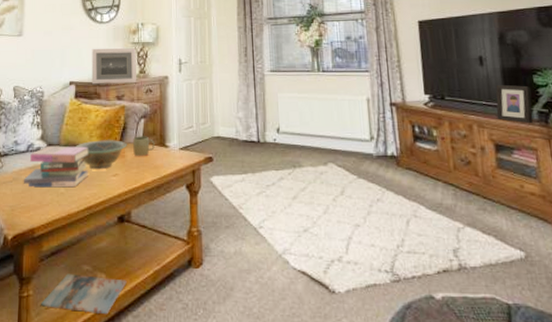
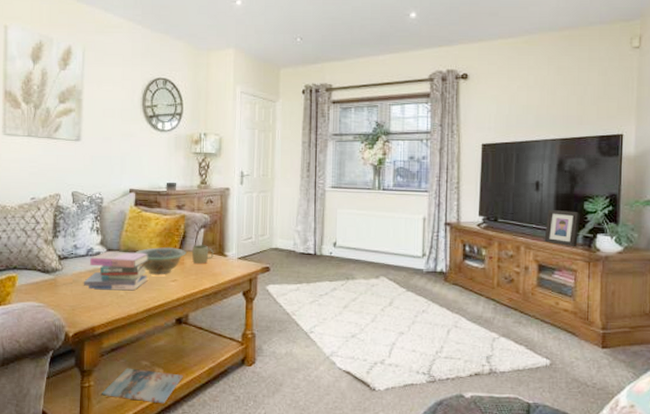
picture frame: present [91,48,137,84] -> none [151,156,198,194]

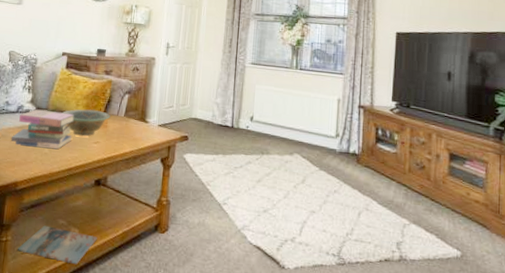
mug: present [191,245,214,265] -> none [115,109,136,129]
picture frame: present [544,209,581,247] -> none [455,99,492,139]

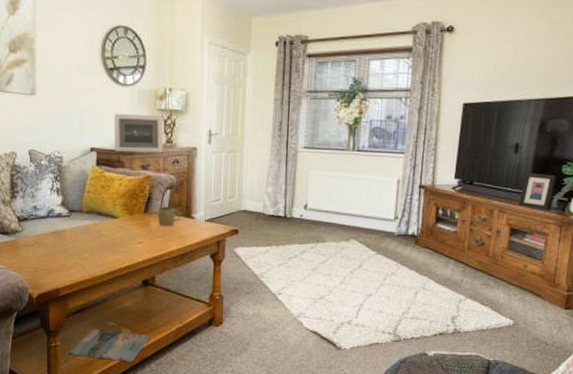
books: present [10,110,74,150] -> none [45,213,112,253]
decorative bowl: present [61,109,111,137] -> none [97,209,152,238]
picture frame: none [82,23,128,61] -> present [114,113,164,153]
mug: none [115,109,136,129] -> present [157,206,180,227]
picture frame: none [455,99,492,139] -> present [518,172,558,211]

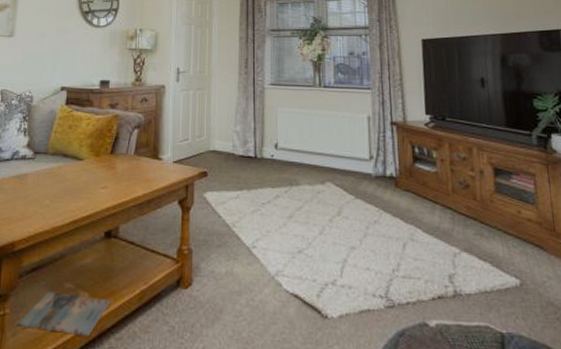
picture frame: present [114,113,164,153] -> none [84,53,133,92]
mug: present [157,206,180,227] -> none [123,147,148,169]
picture frame: present [518,172,558,211] -> none [496,107,532,149]

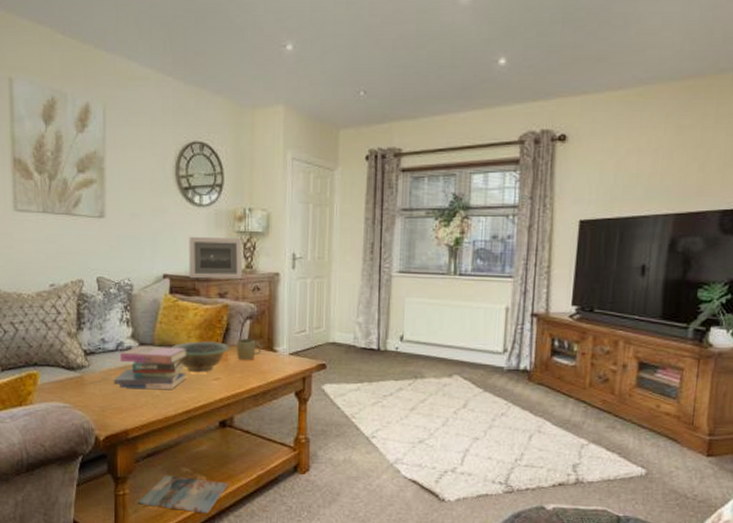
books: none [5,155,78,200] -> present [113,346,186,390]
decorative bowl: none [63,150,119,182] -> present [170,341,230,373]
picture frame: none [84,53,133,92] -> present [188,236,243,280]
mug: none [123,147,148,169] -> present [236,338,261,361]

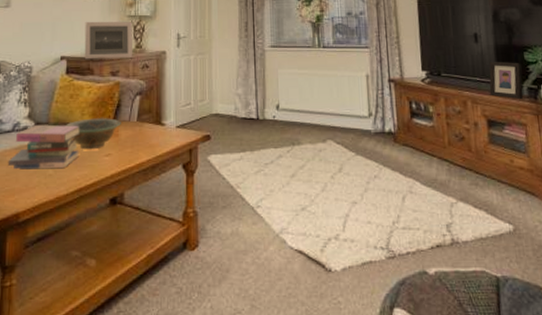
magazine: present [138,475,229,514] -> none [25,260,118,303]
mug: present [236,338,261,361] -> none [126,114,150,136]
picture frame: none [647,297,694,342] -> present [489,61,523,100]

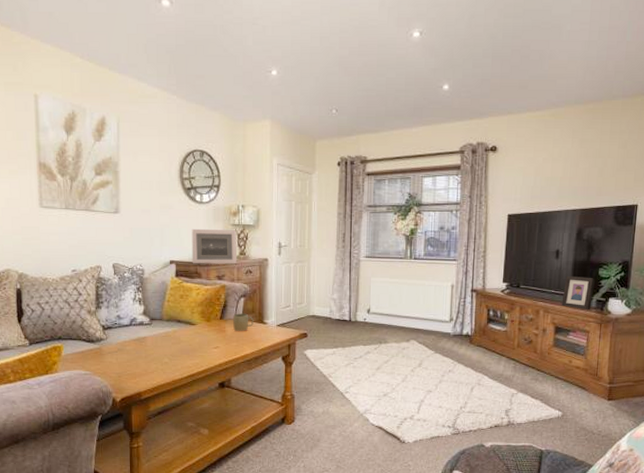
books: present [7,125,80,170] -> none [128,321,191,358]
decorative bowl: present [65,118,121,150] -> none [177,316,228,343]
mug: none [126,114,150,136] -> present [232,313,254,332]

